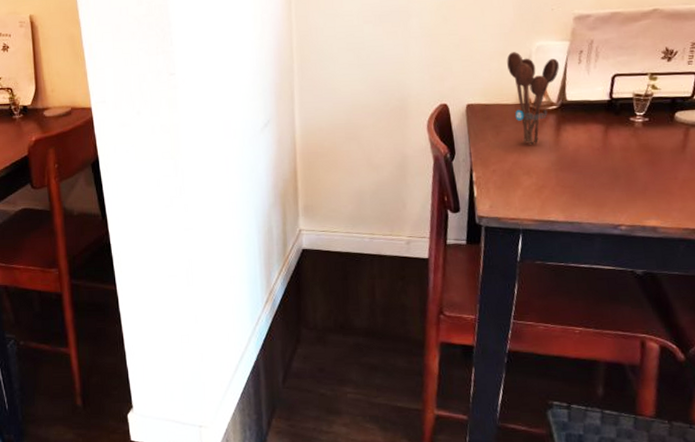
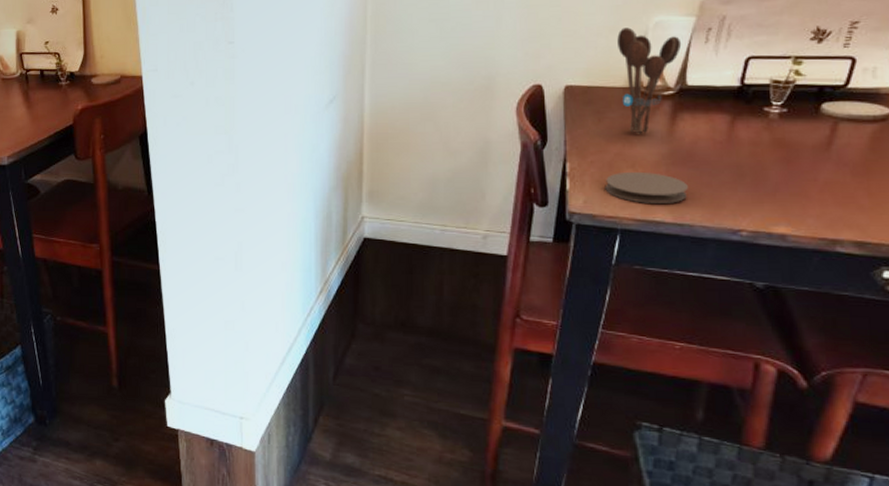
coaster: none [506,177,575,205] -> present [605,171,688,203]

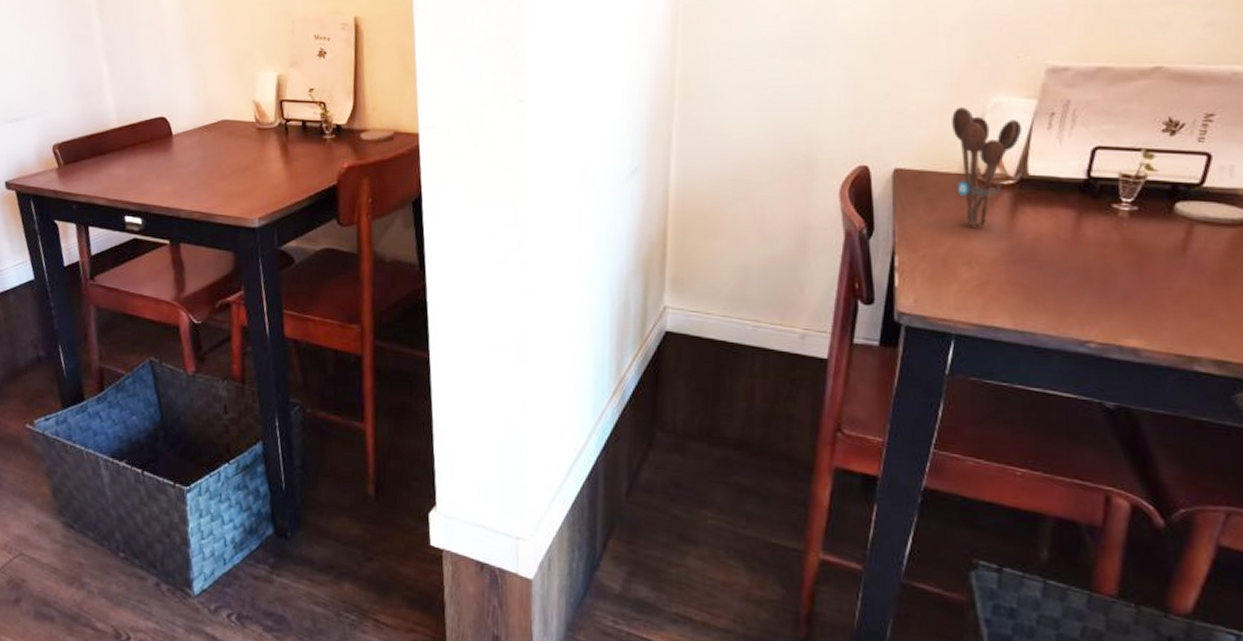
coaster: present [605,171,688,203] -> none [938,269,1030,308]

